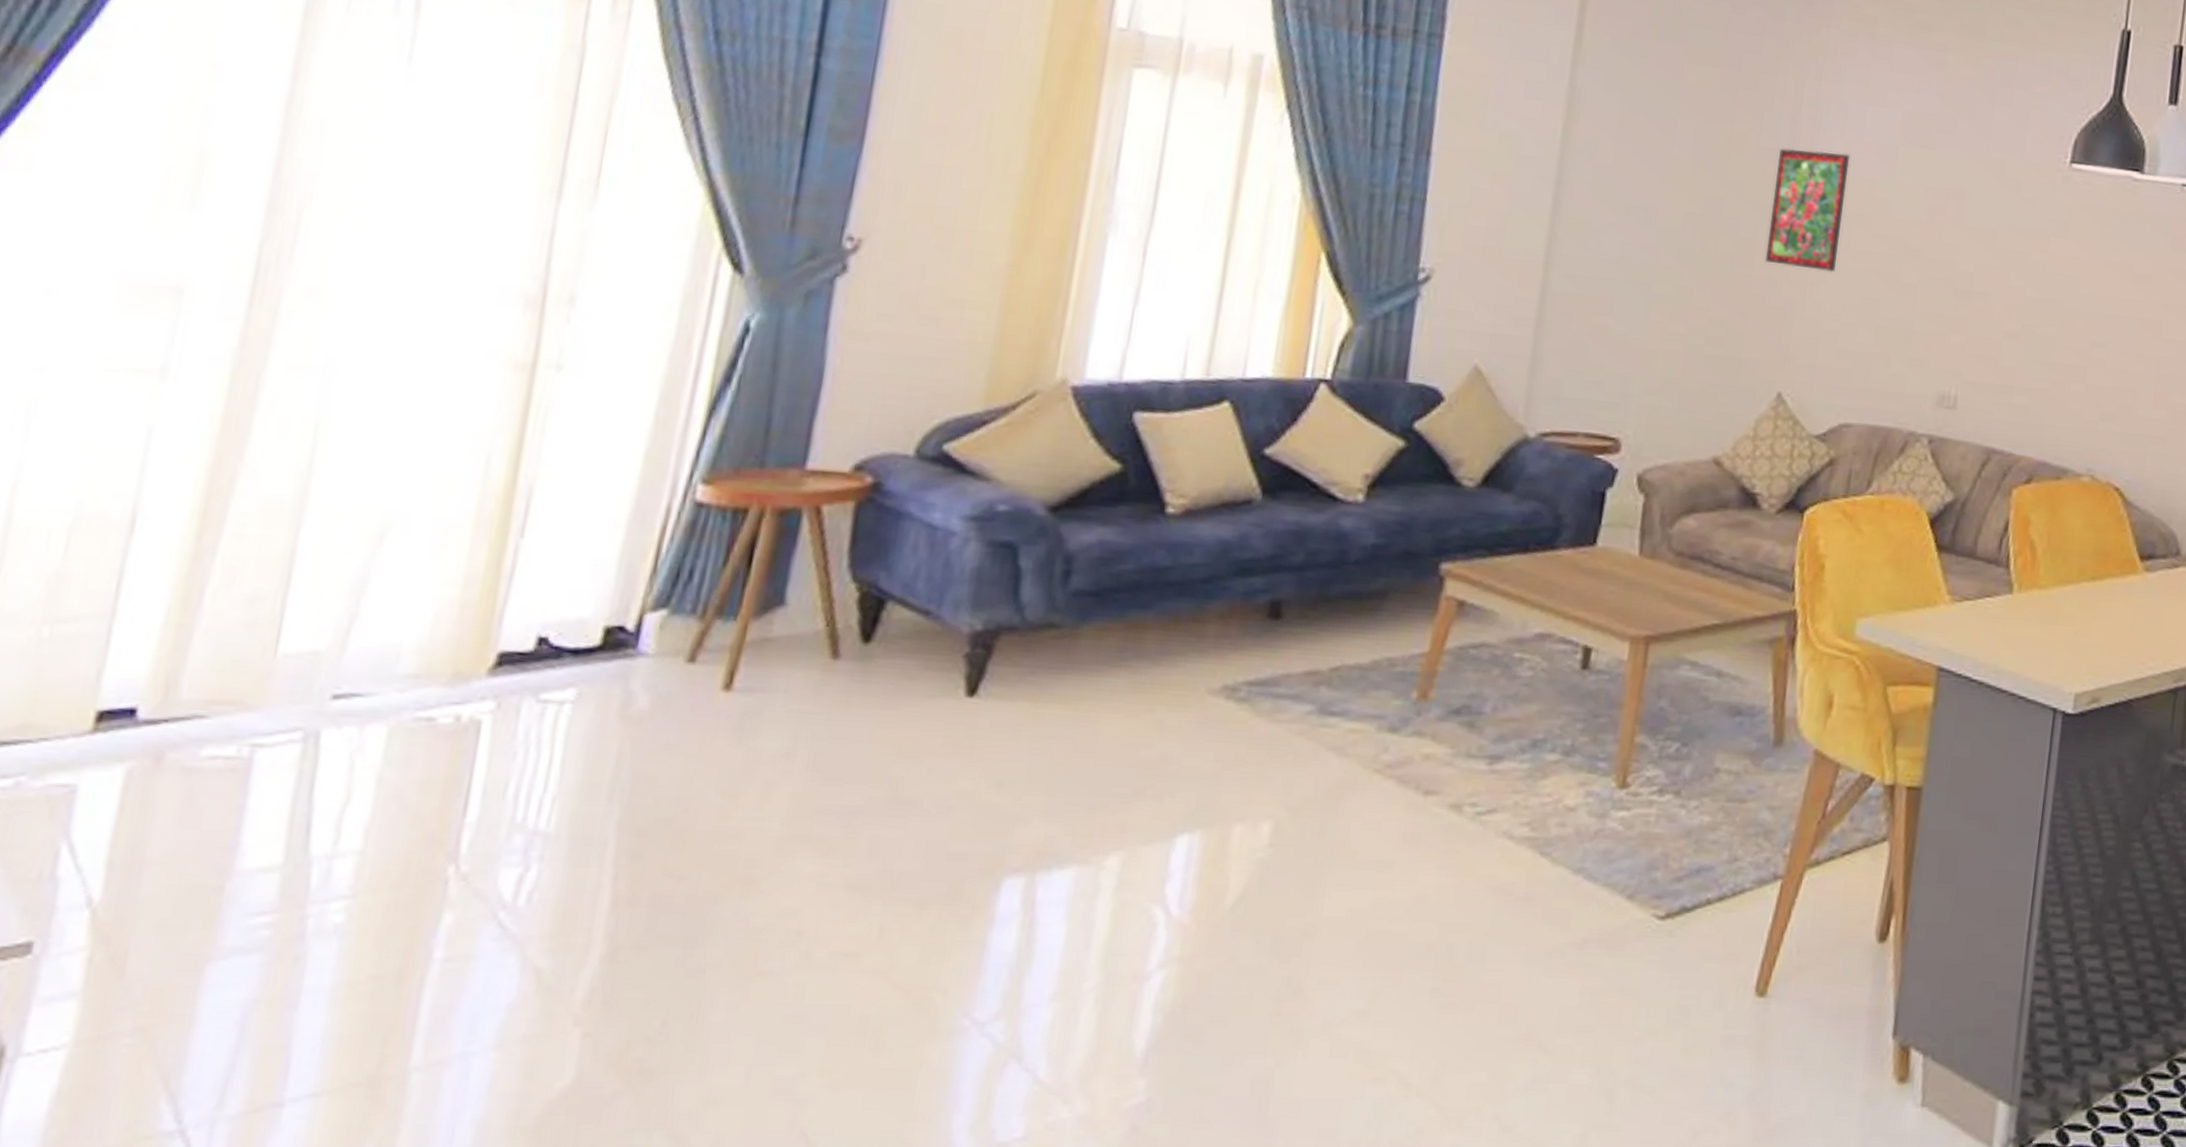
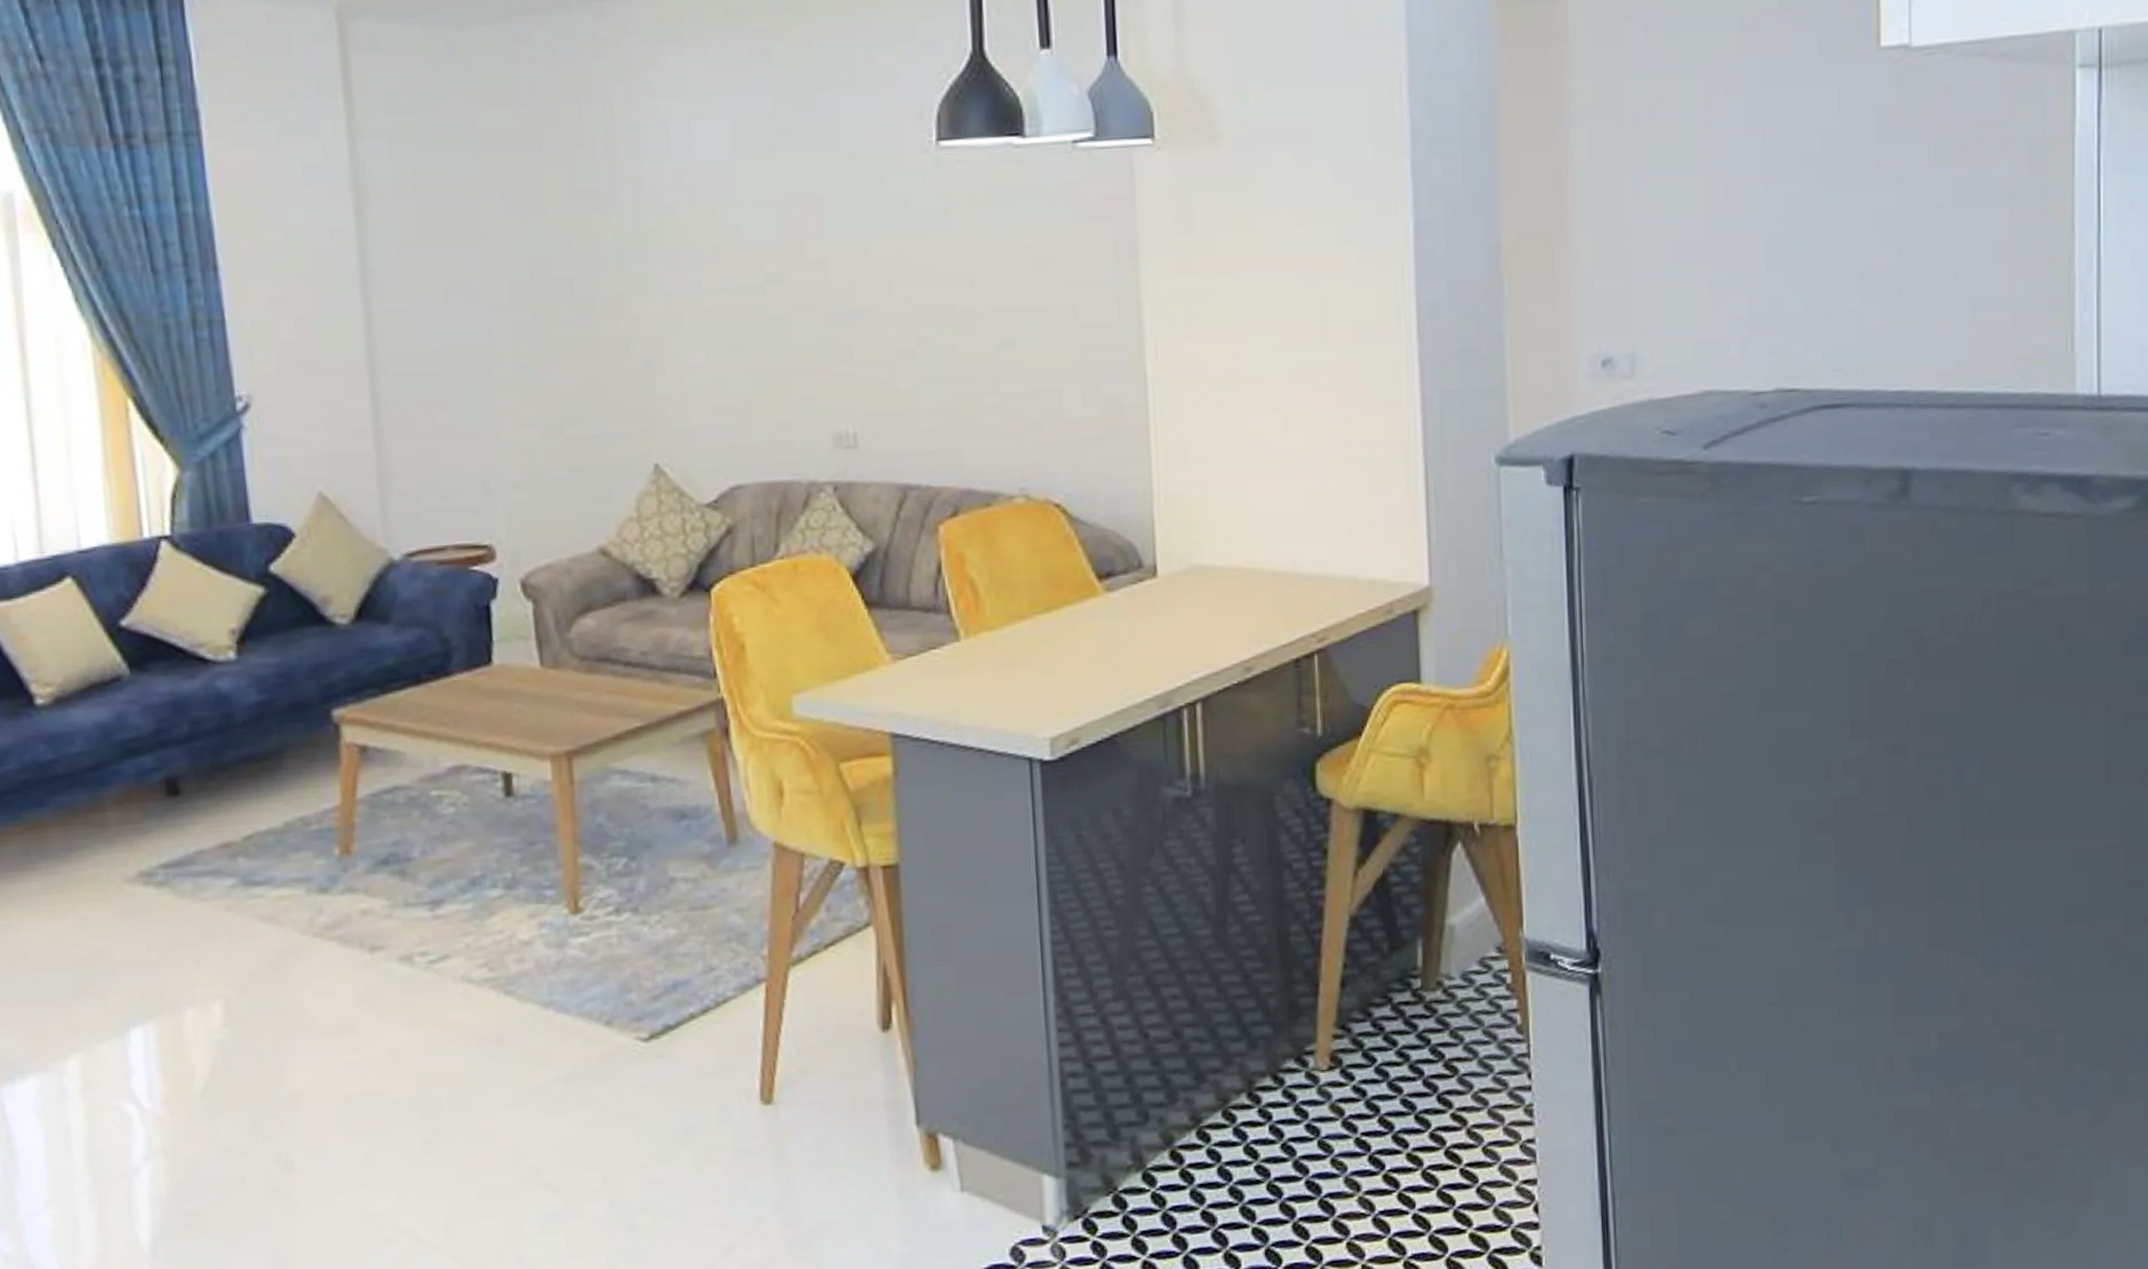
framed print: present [1765,148,1850,273] -> none [601,180,691,322]

